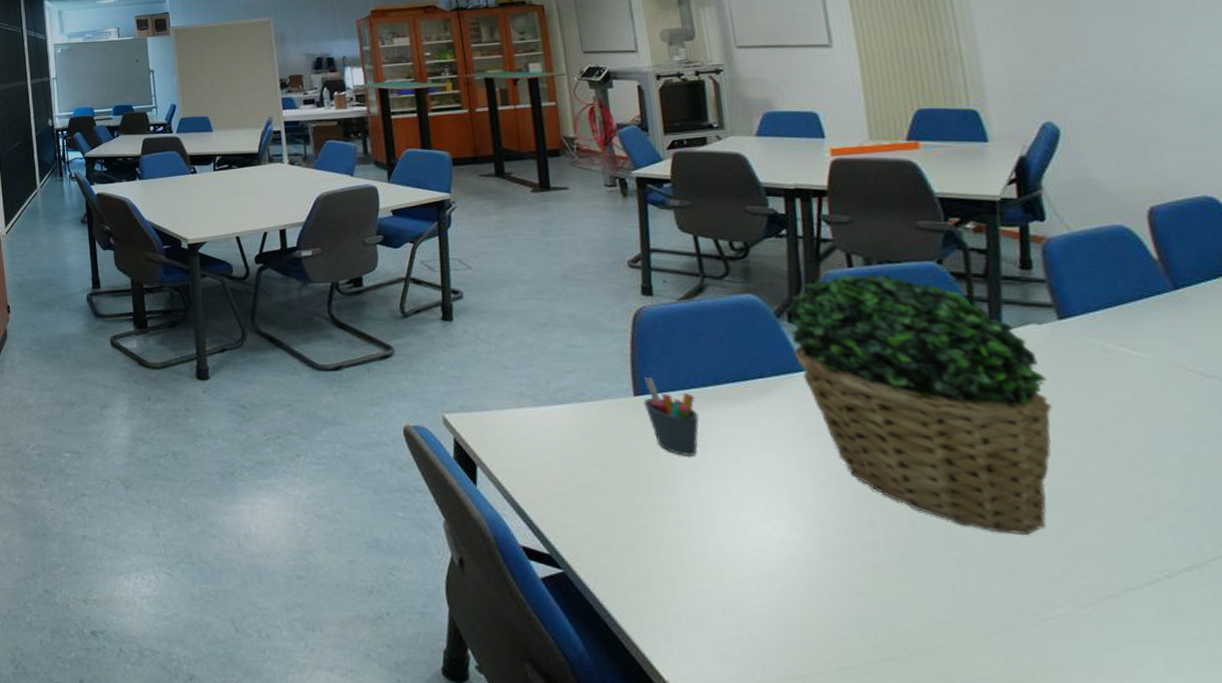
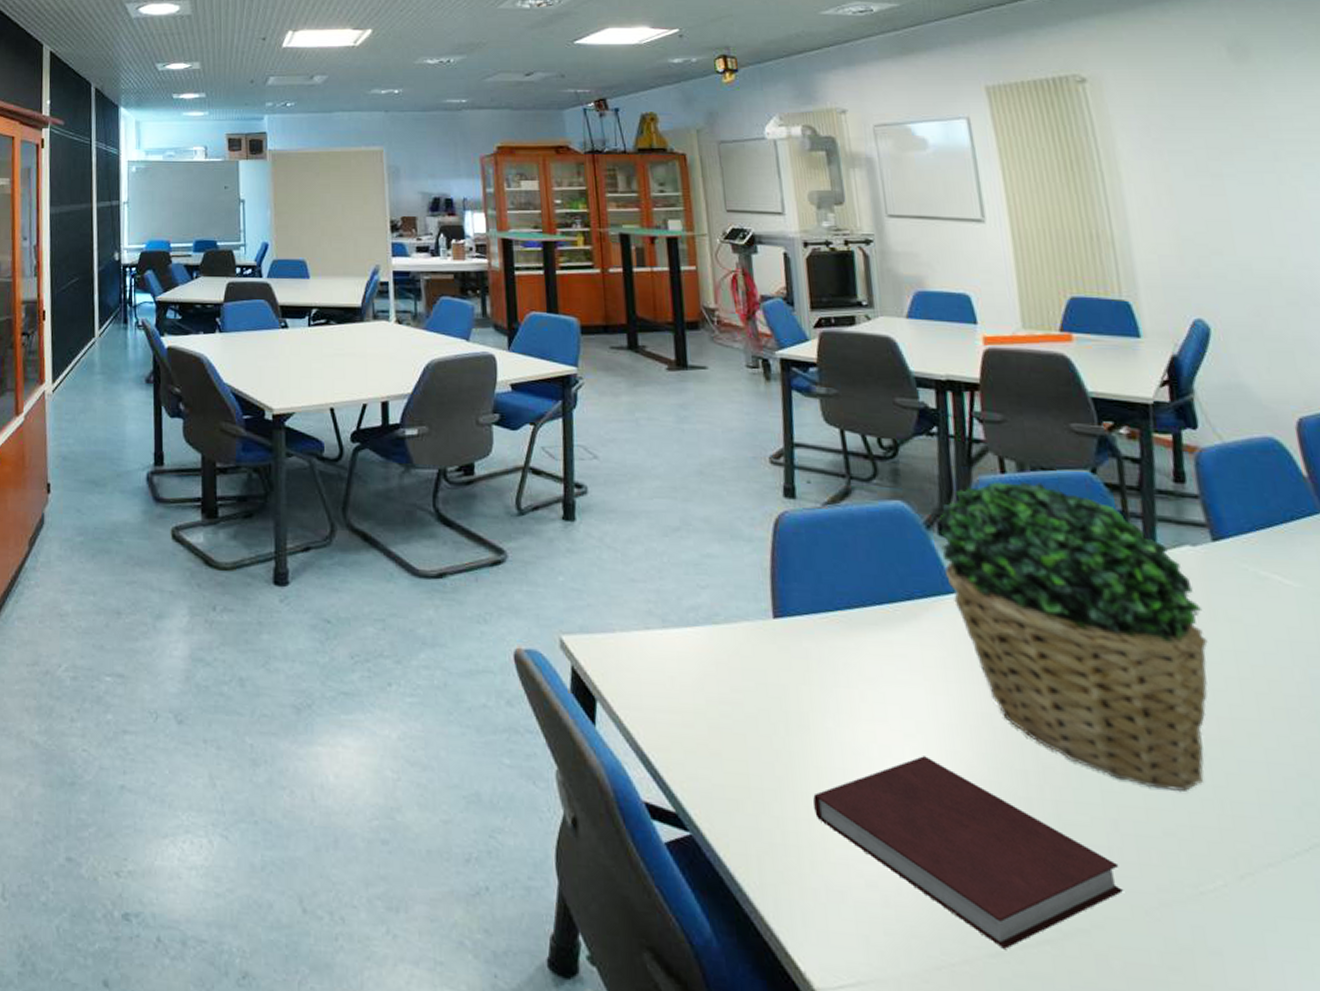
pen holder: present [643,377,699,456] -> none [783,596,843,693]
notebook: none [673,507,965,664] -> present [813,756,1123,949]

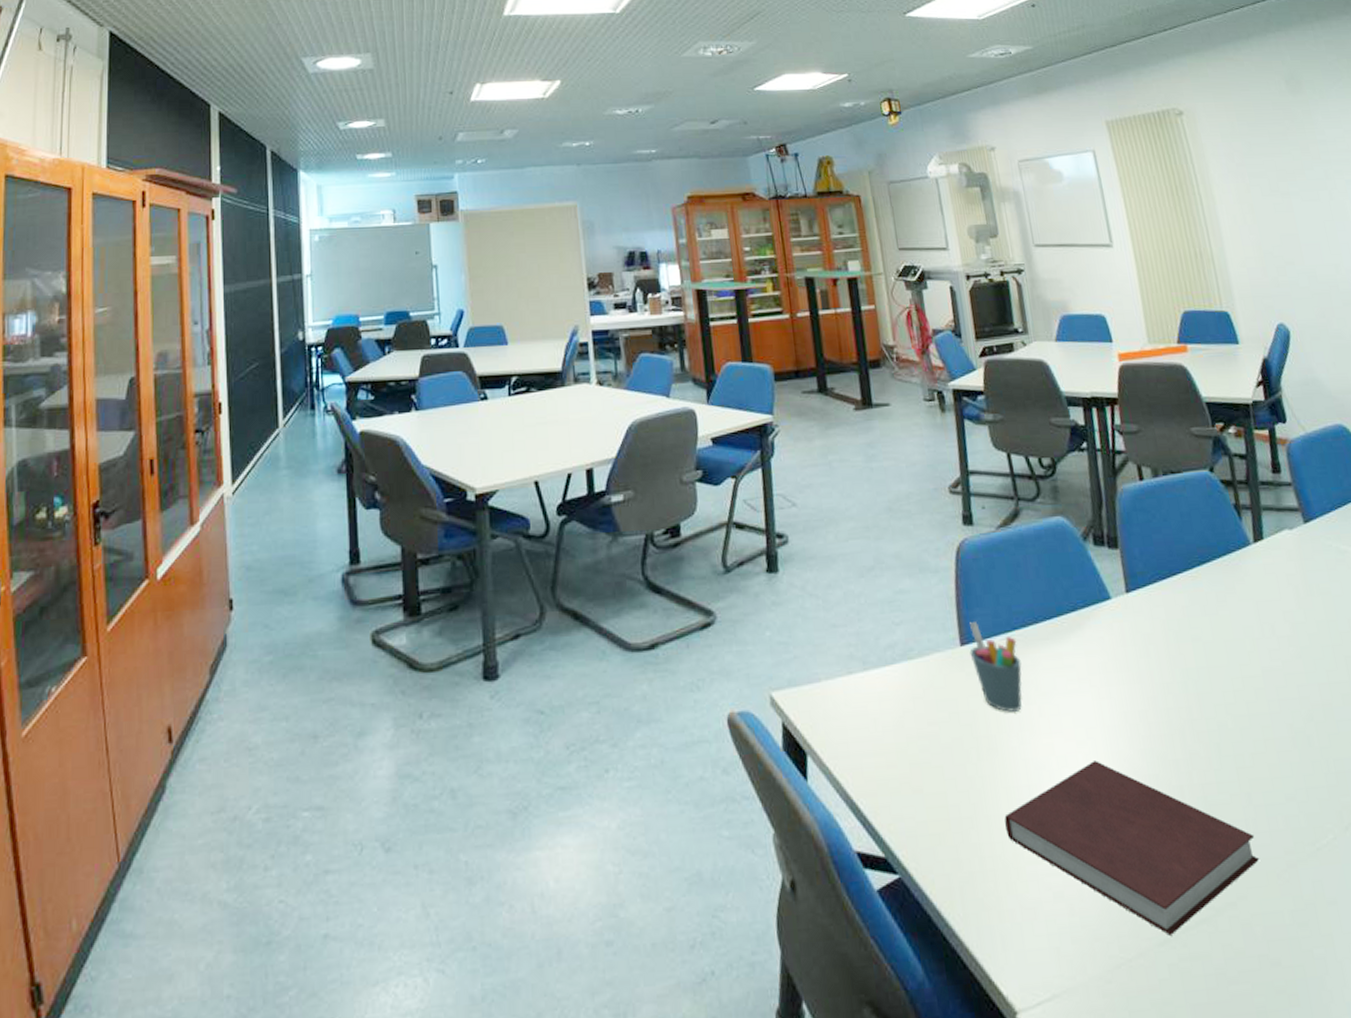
pen holder: none [783,596,843,693] -> present [969,622,1023,712]
potted plant: present [939,482,1208,793] -> none [1093,485,1313,759]

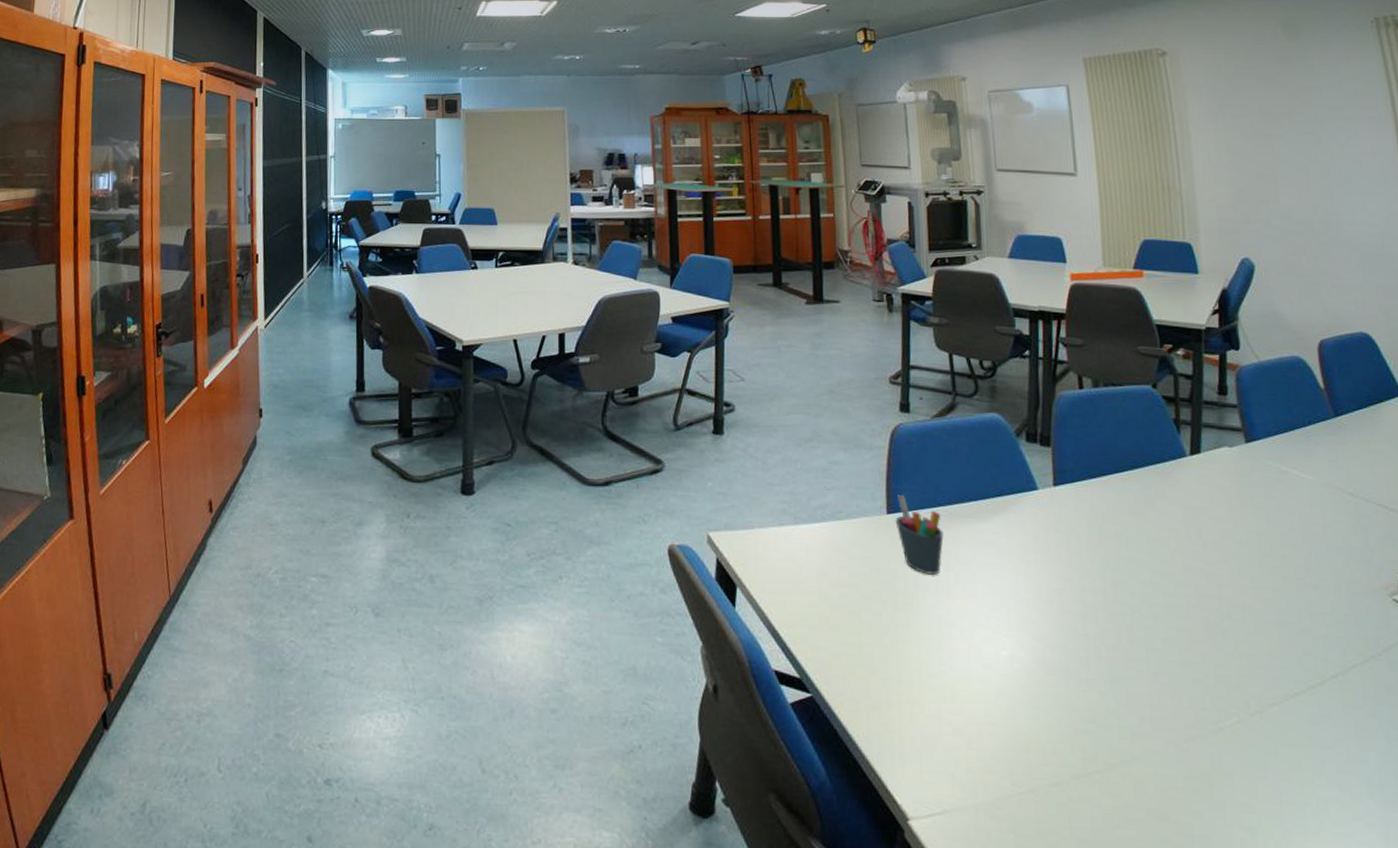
notebook: present [1004,761,1259,936] -> none [914,625,1158,779]

